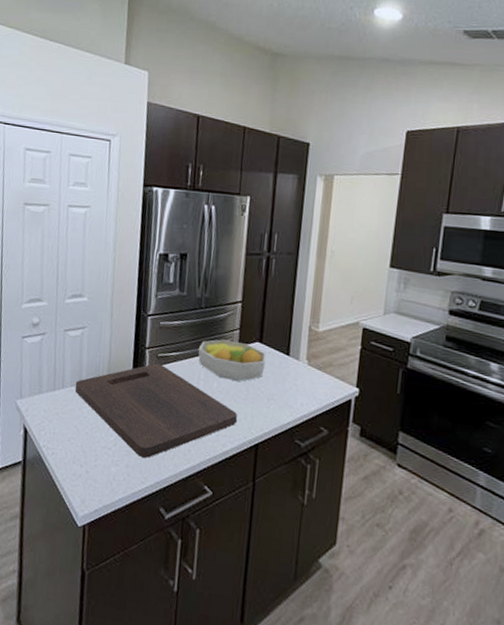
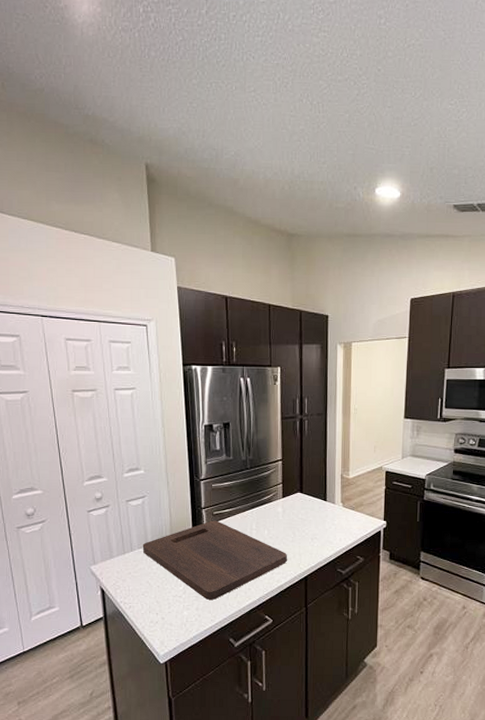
fruit bowl: present [198,339,266,381] -> none [248,493,307,527]

